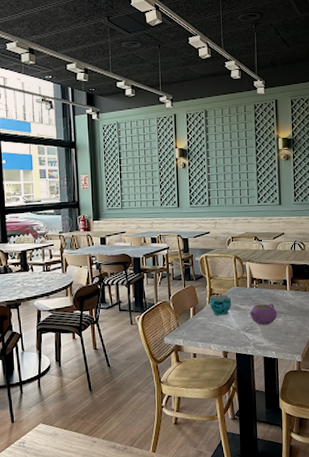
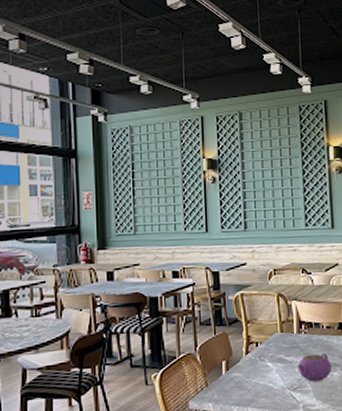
cup: present [209,294,232,316] -> none [246,343,275,371]

